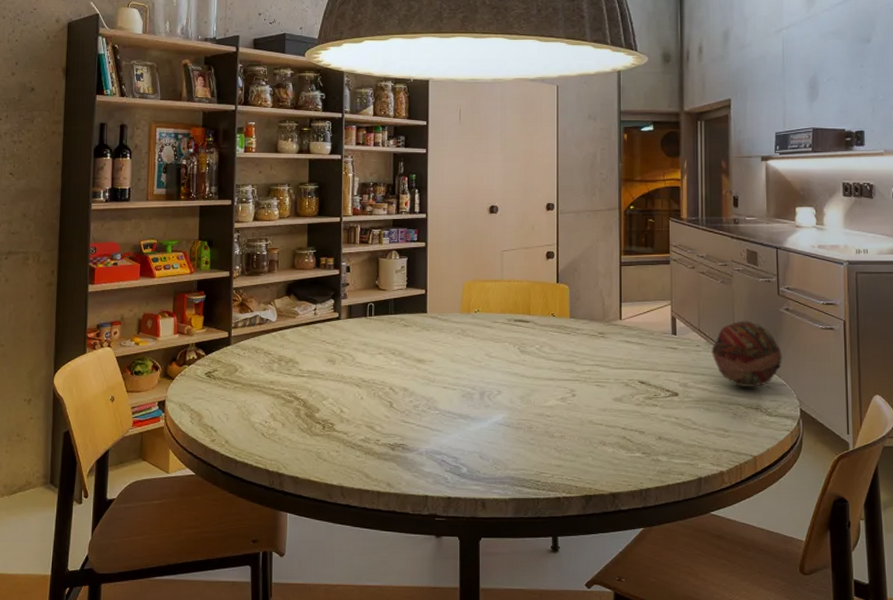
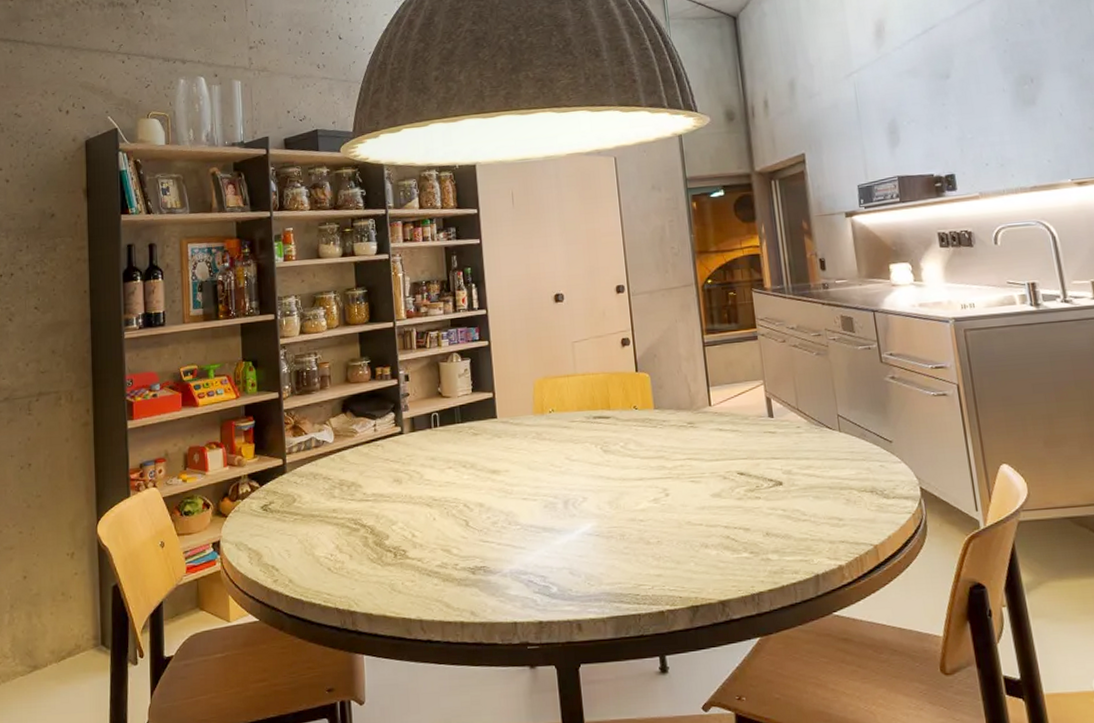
decorative ball: present [712,320,783,388] -> none [814,394,894,470]

